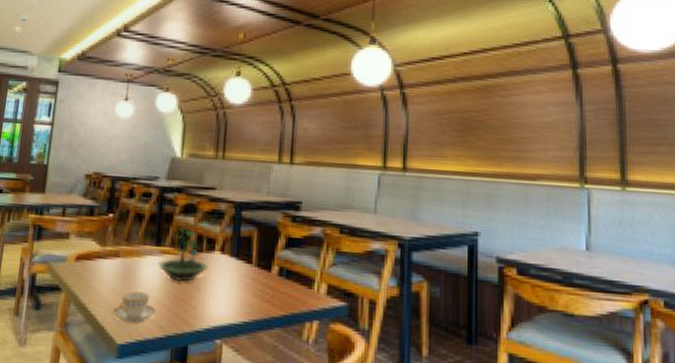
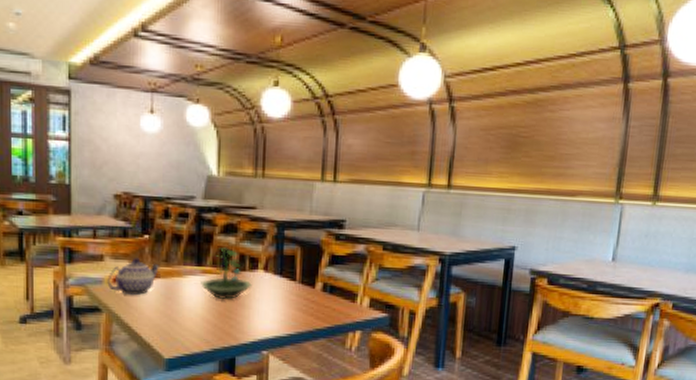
teapot: none [69,236,120,275] -> present [107,258,159,296]
teacup: present [112,291,157,323] -> none [157,310,202,339]

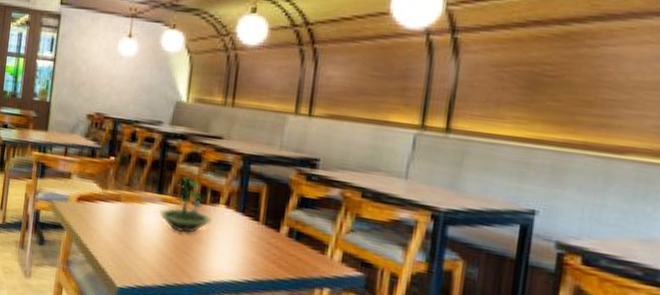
teapot: present [107,258,159,296] -> none [71,179,122,217]

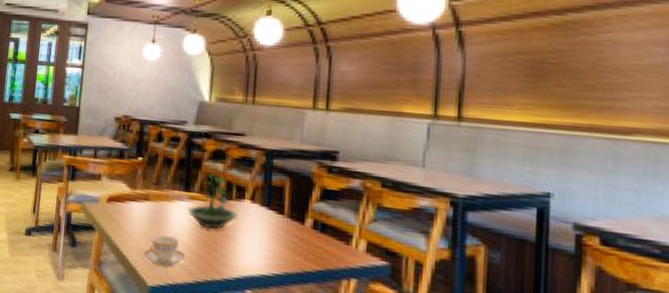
teacup: none [112,237,157,269] -> present [143,235,187,267]

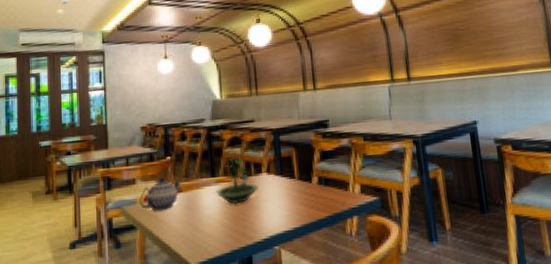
teapot: none [102,179,150,217] -> present [139,177,181,211]
teacup: present [143,235,187,267] -> none [183,218,221,246]

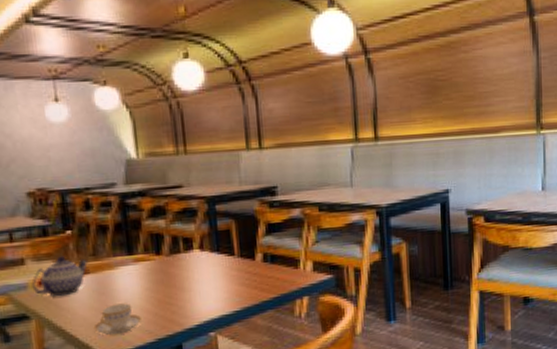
teacup: none [183,218,221,246] -> present [93,303,143,335]
terrarium: present [216,158,259,205] -> none [134,232,189,287]

